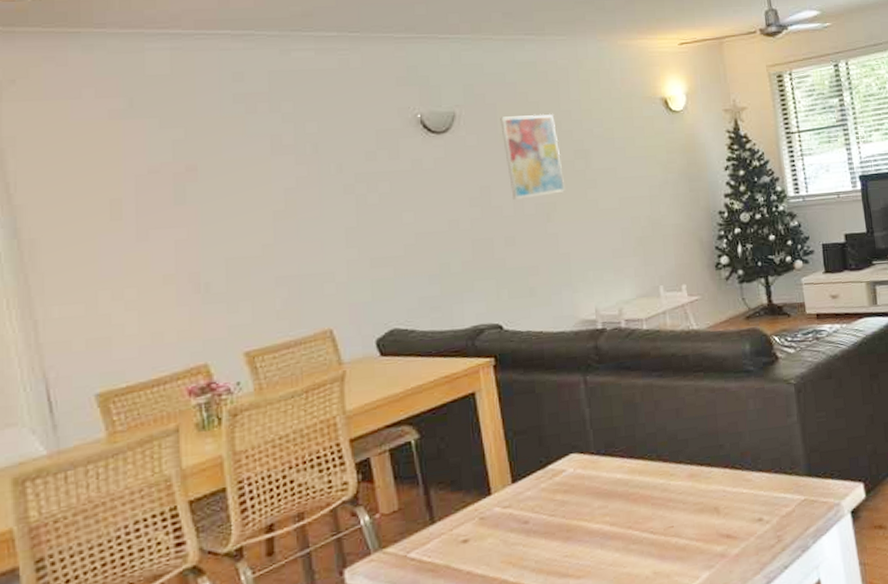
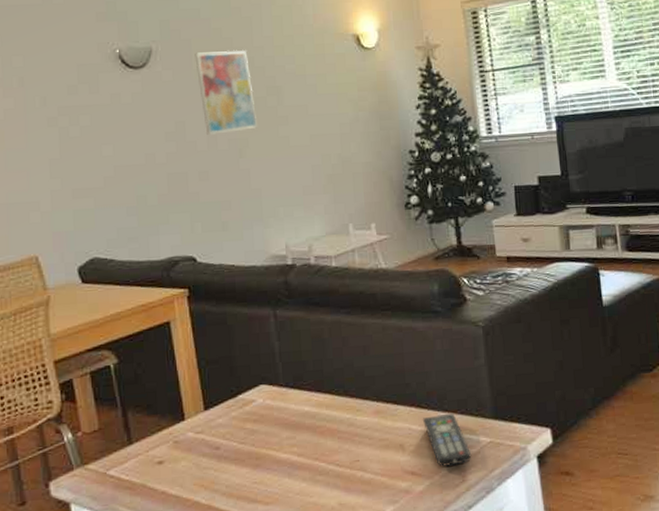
remote control: none [736,472,787,528] -> present [422,413,472,467]

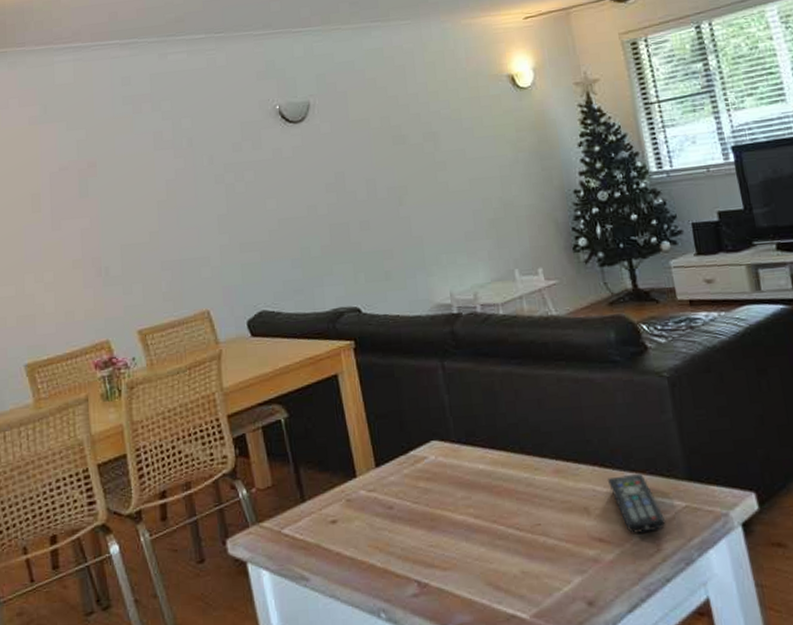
wall art: present [195,49,258,135] -> none [351,97,416,184]

